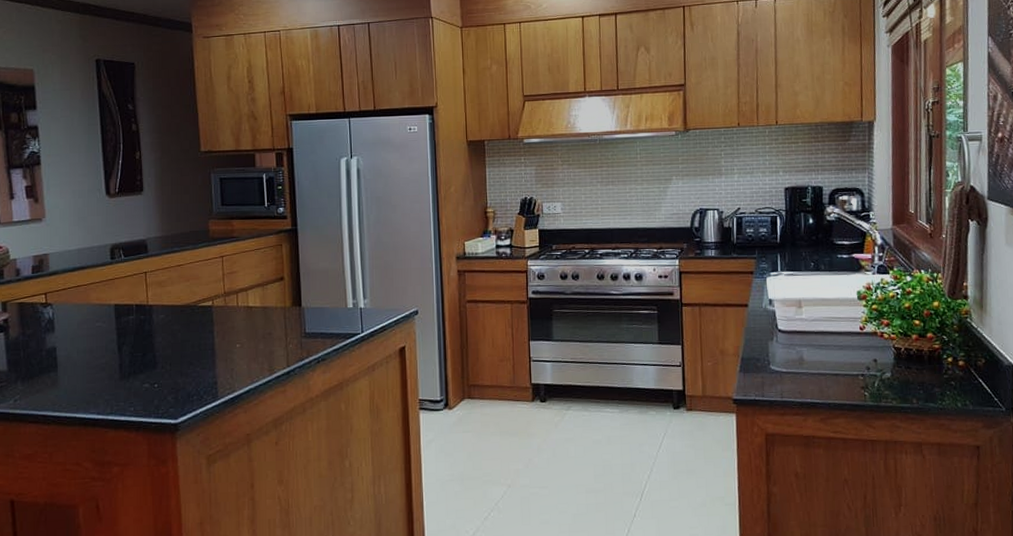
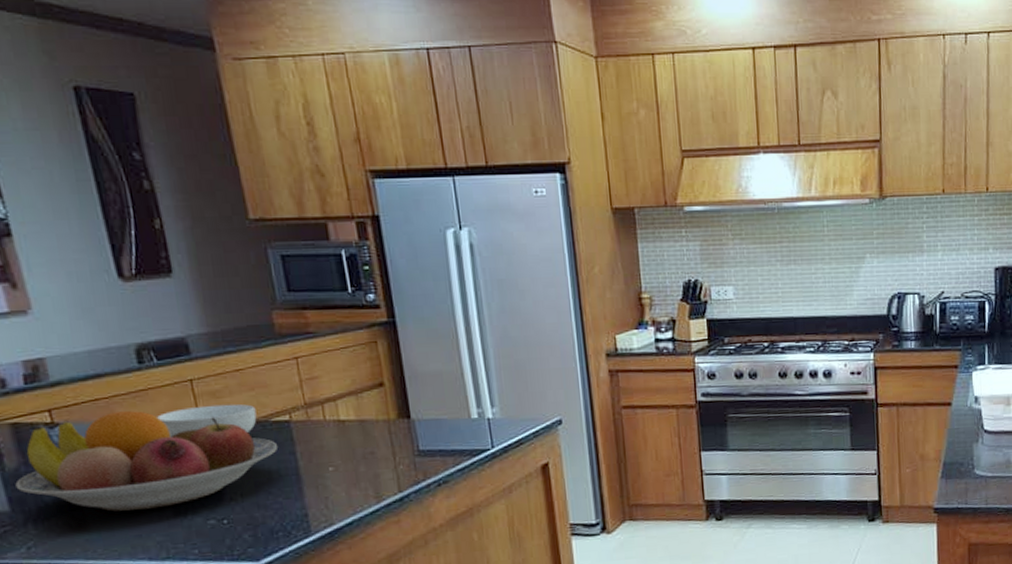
fruit bowl: none [14,295,202,374] -> present [15,411,279,512]
cereal bowl: none [118,291,189,317] -> present [157,404,257,437]

